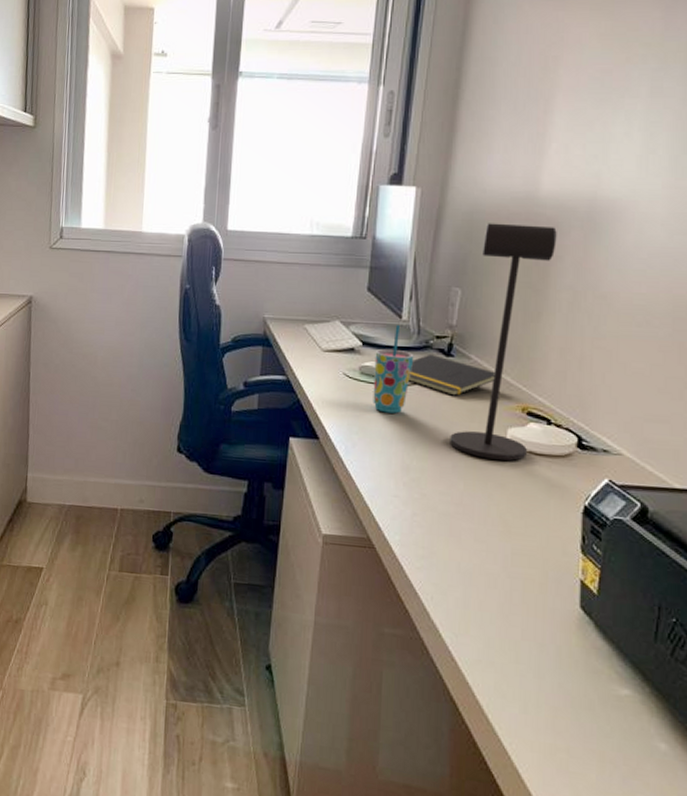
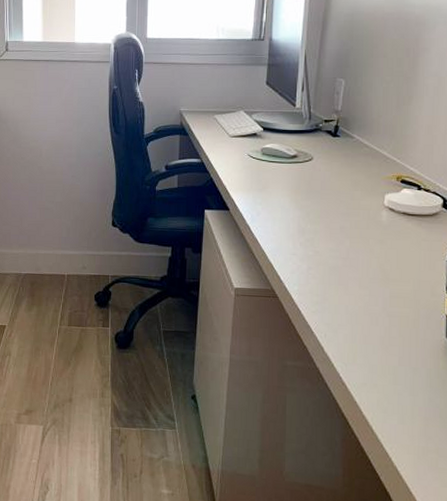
cup: present [373,324,414,414] -> none [273,111,307,186]
notepad: present [409,353,495,396] -> none [303,135,374,169]
desk lamp: present [450,223,557,462] -> none [337,22,424,222]

